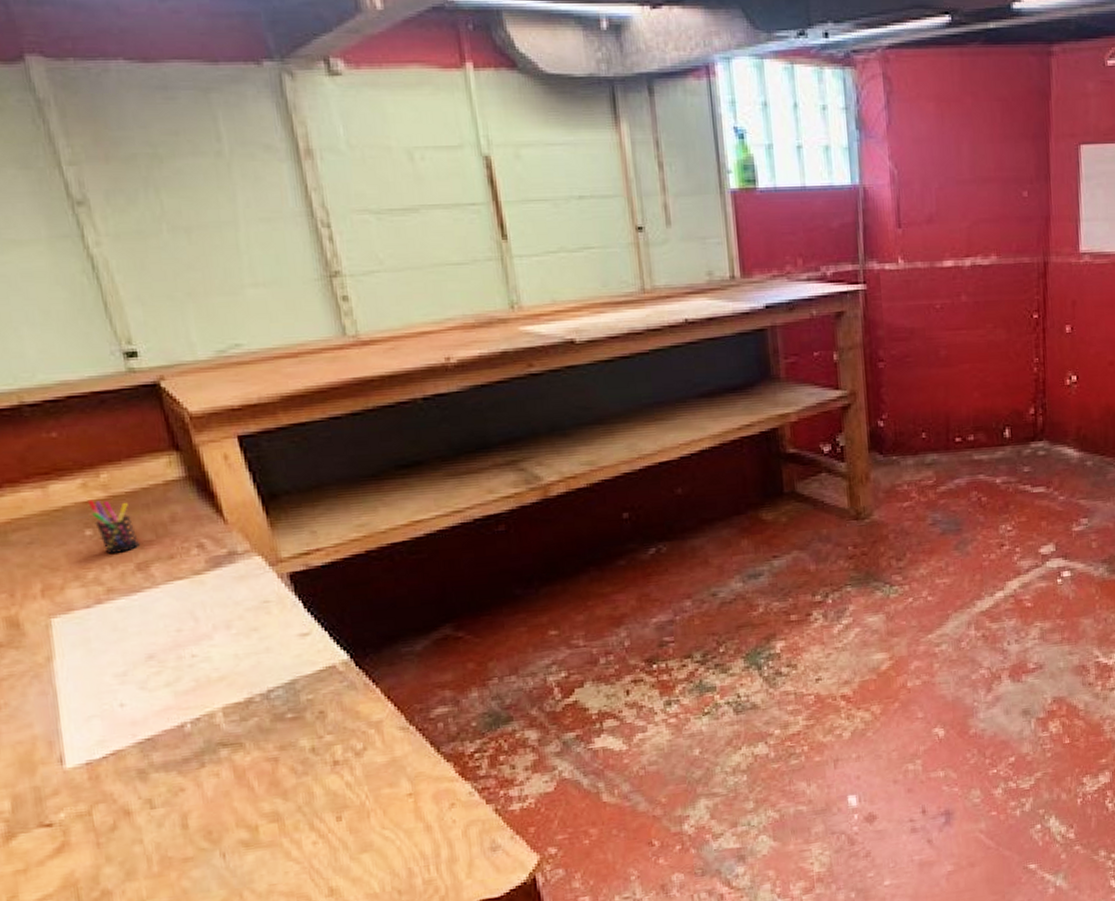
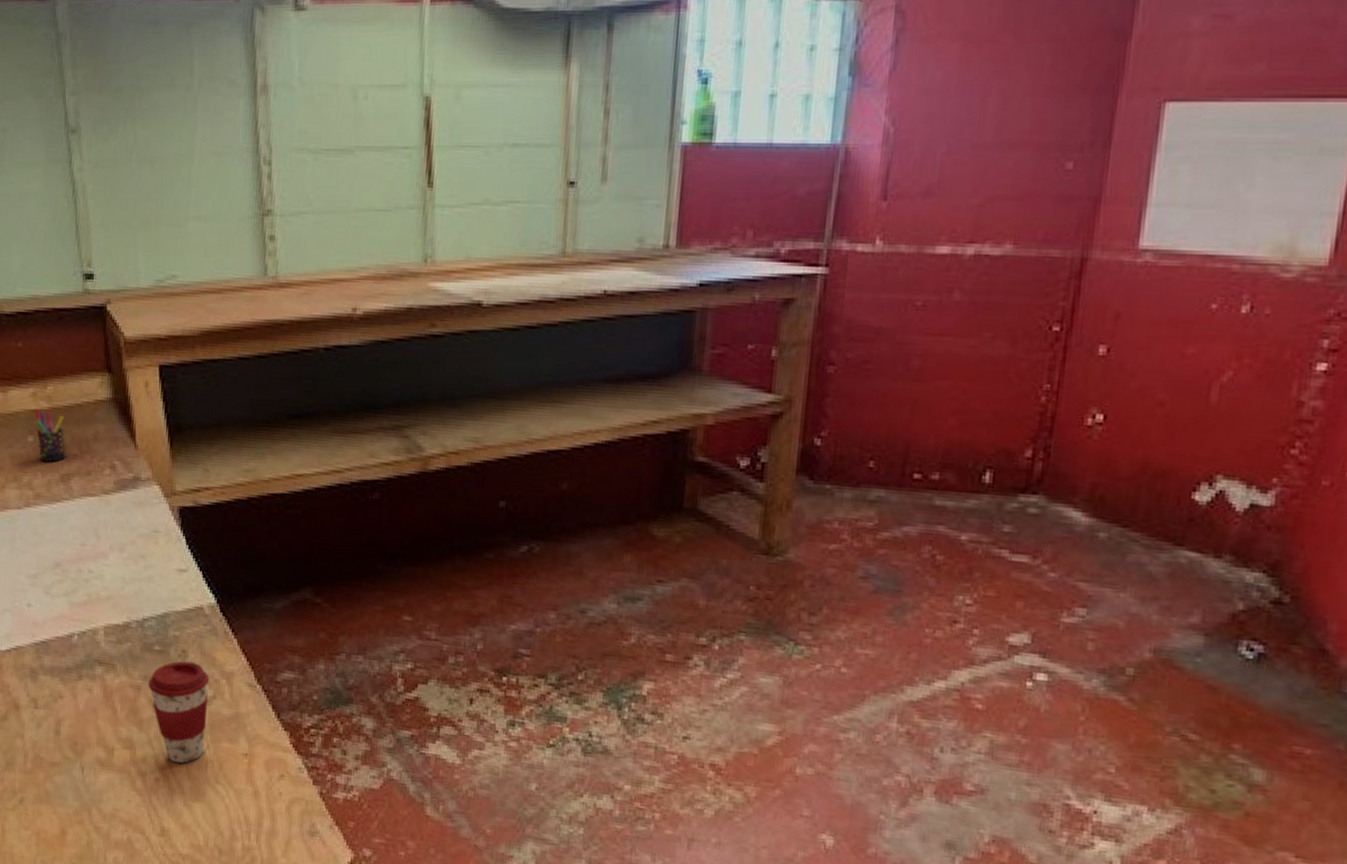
coffee cup: none [286,720,363,822] -> present [148,661,210,763]

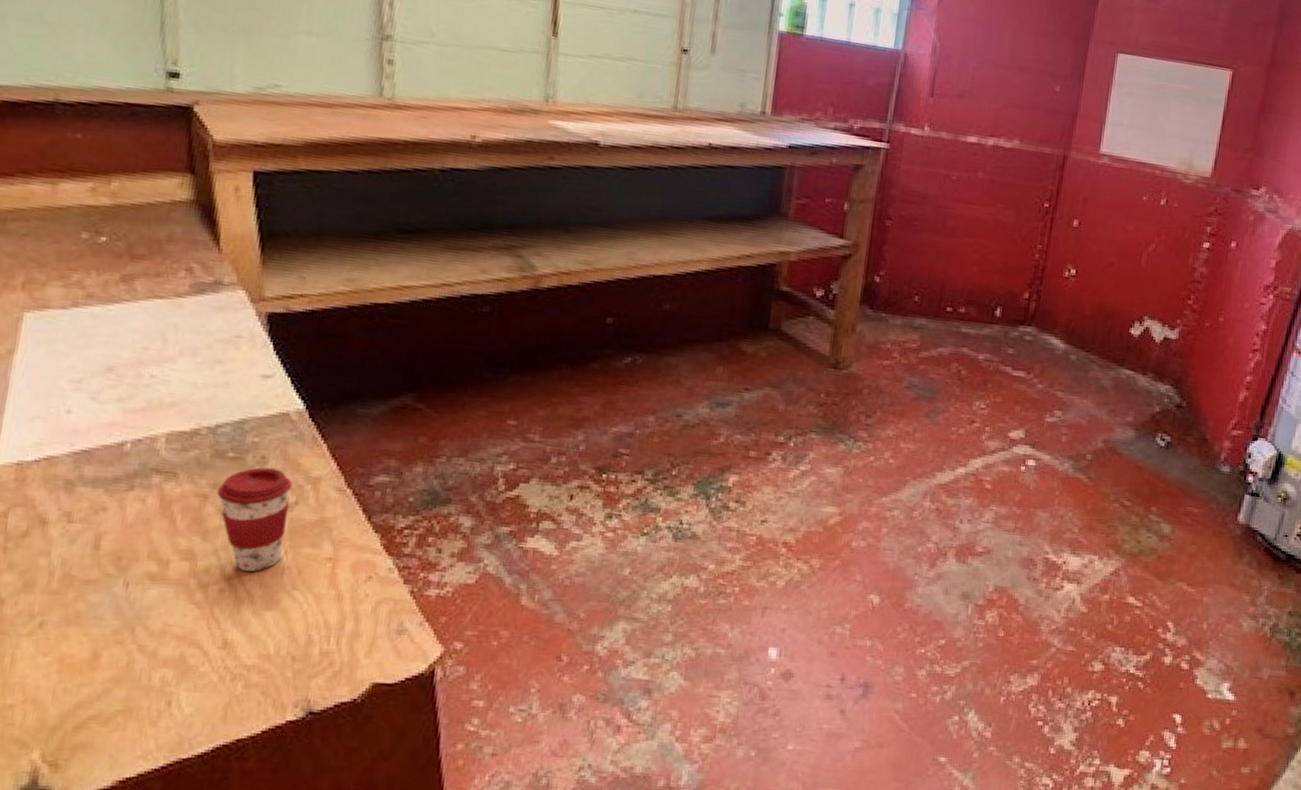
pen holder: present [34,409,67,462] -> none [92,204,132,262]

